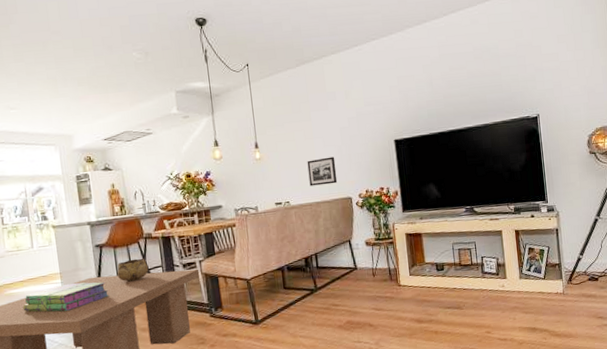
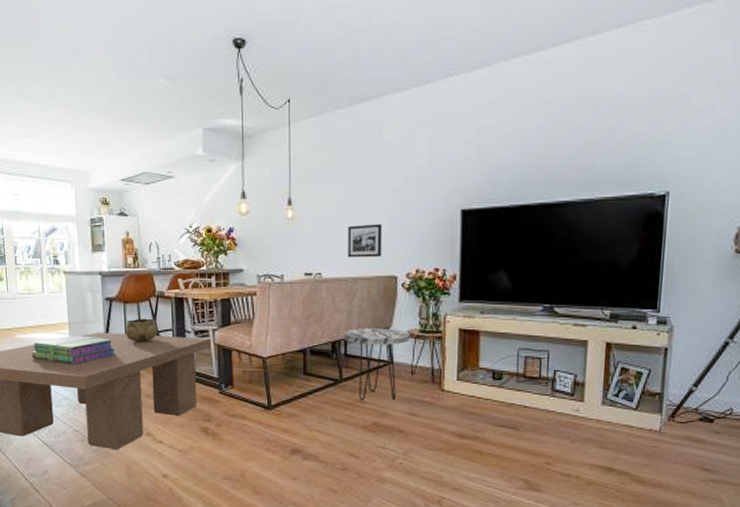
side table: none [314,240,369,305] -> present [345,327,410,401]

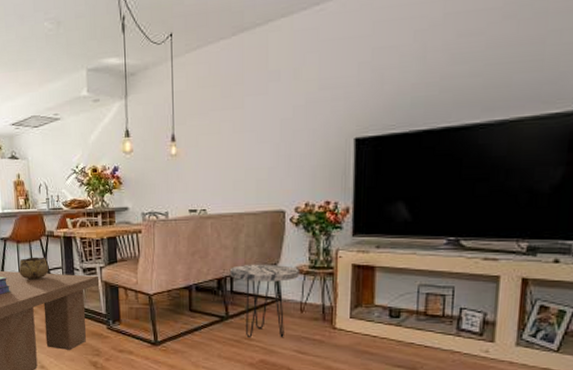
picture frame: present [348,224,383,258] -> none [233,157,269,193]

